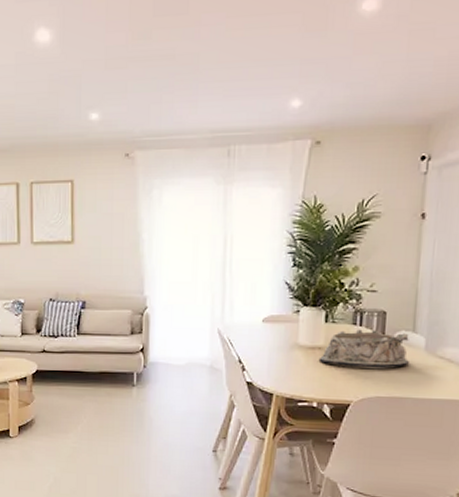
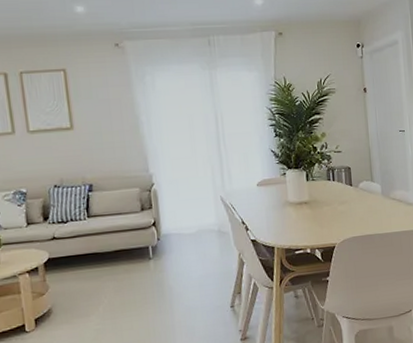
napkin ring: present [318,329,409,368] -> none [306,182,372,215]

